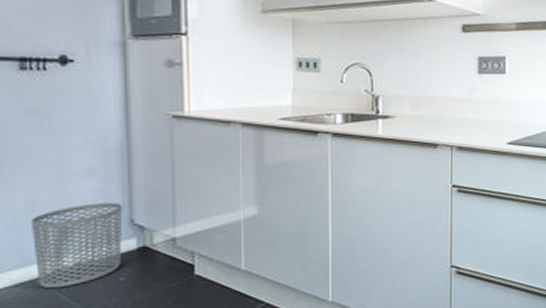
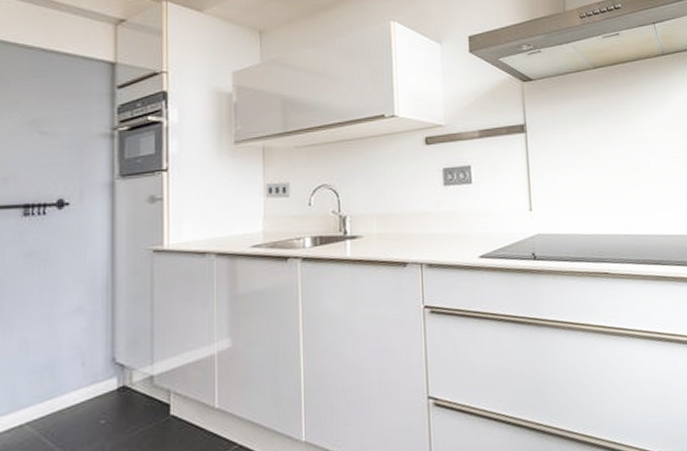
waste bin: present [31,203,123,289] -> none [24,341,106,434]

